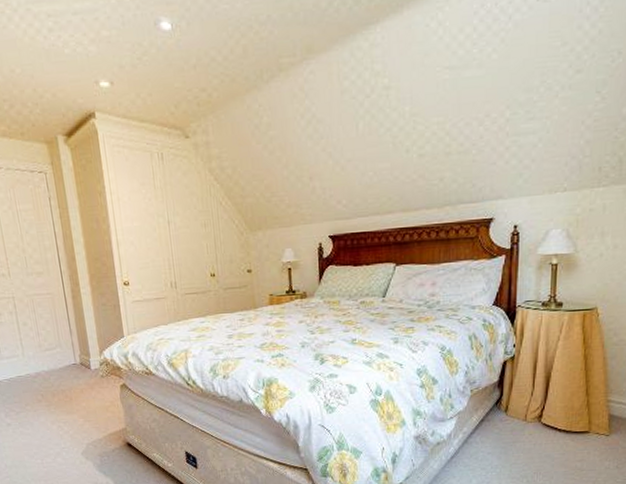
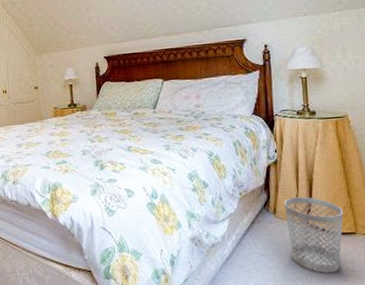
wastebasket: none [517,394,578,472] -> present [284,196,343,273]

